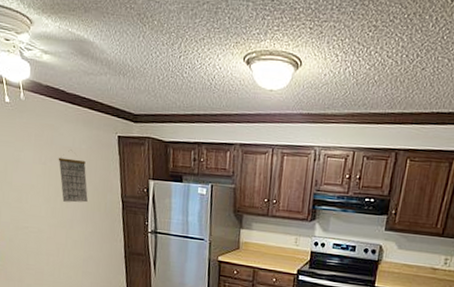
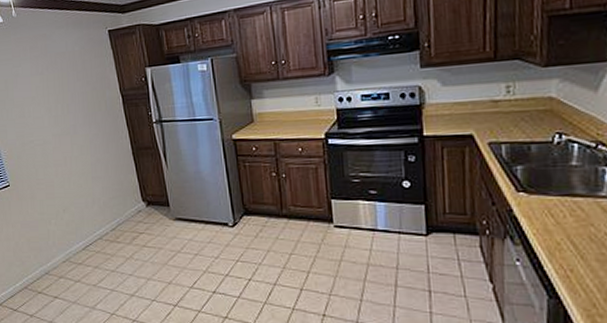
calendar: present [58,149,88,203] -> none [54,54,87,108]

